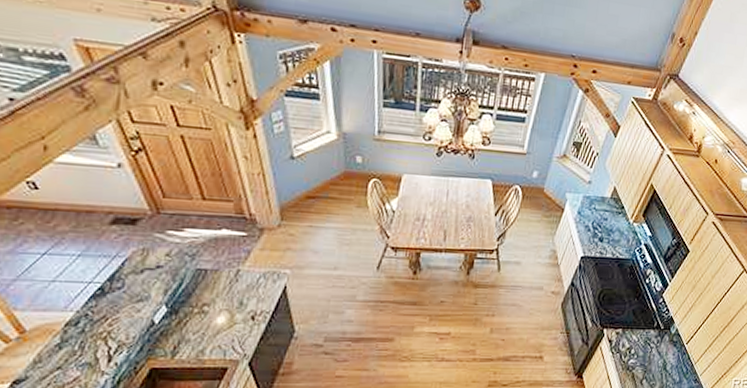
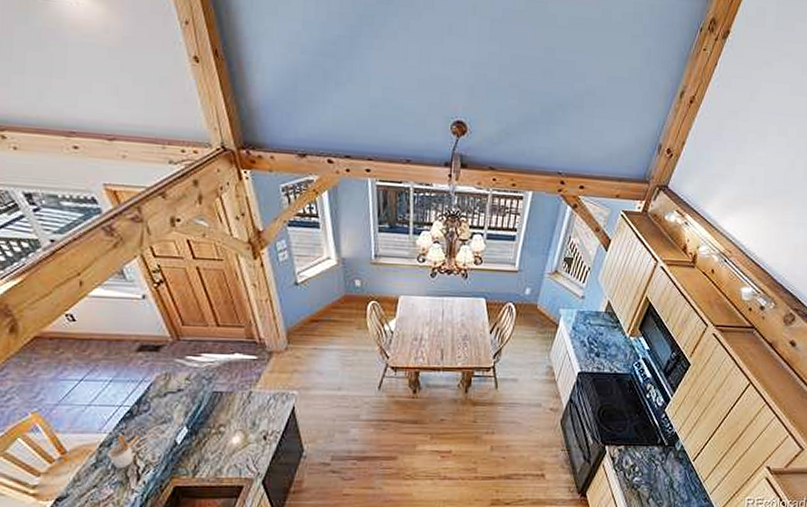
utensil holder: none [75,313,111,350] -> present [108,434,139,469]

